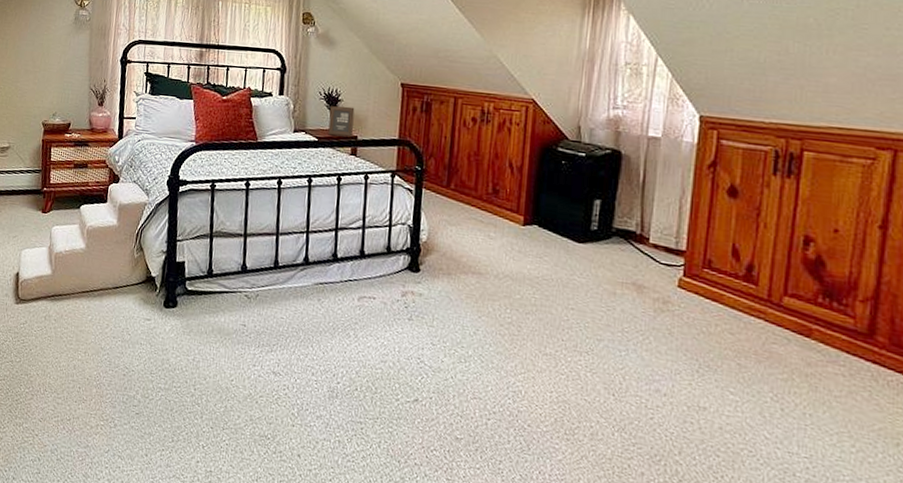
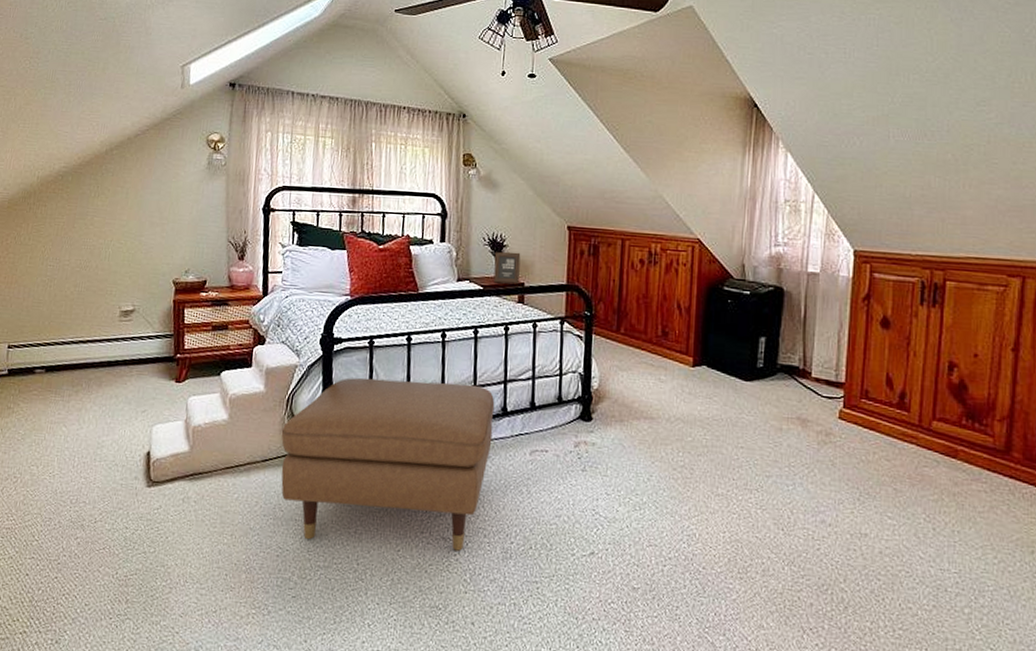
ottoman: none [129,217,326,386] -> present [281,377,495,551]

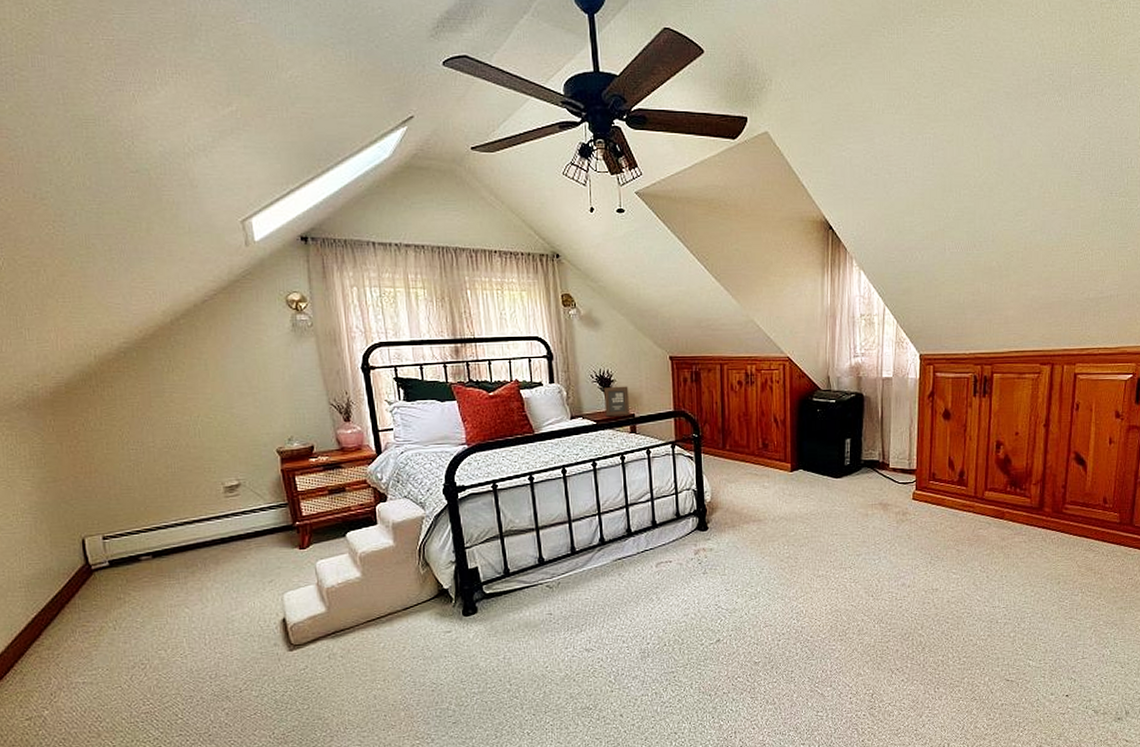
ottoman: present [281,377,495,551] -> none [417,512,621,672]

